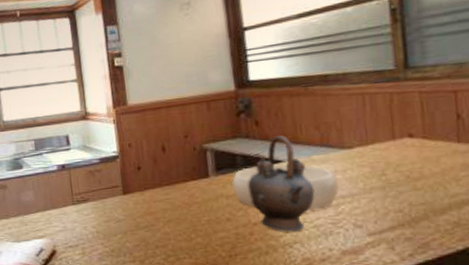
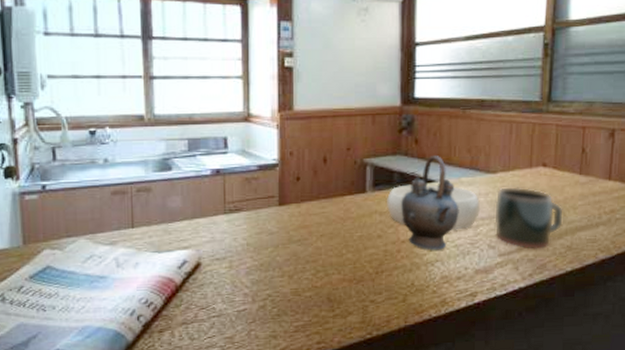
mug: none [355,160,444,227] -> present [493,186,563,249]

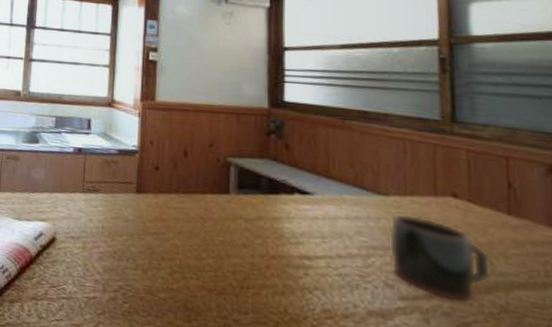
bowl: present [386,184,481,229] -> none [252,192,371,256]
teapot: present [401,156,459,250] -> none [270,165,343,276]

